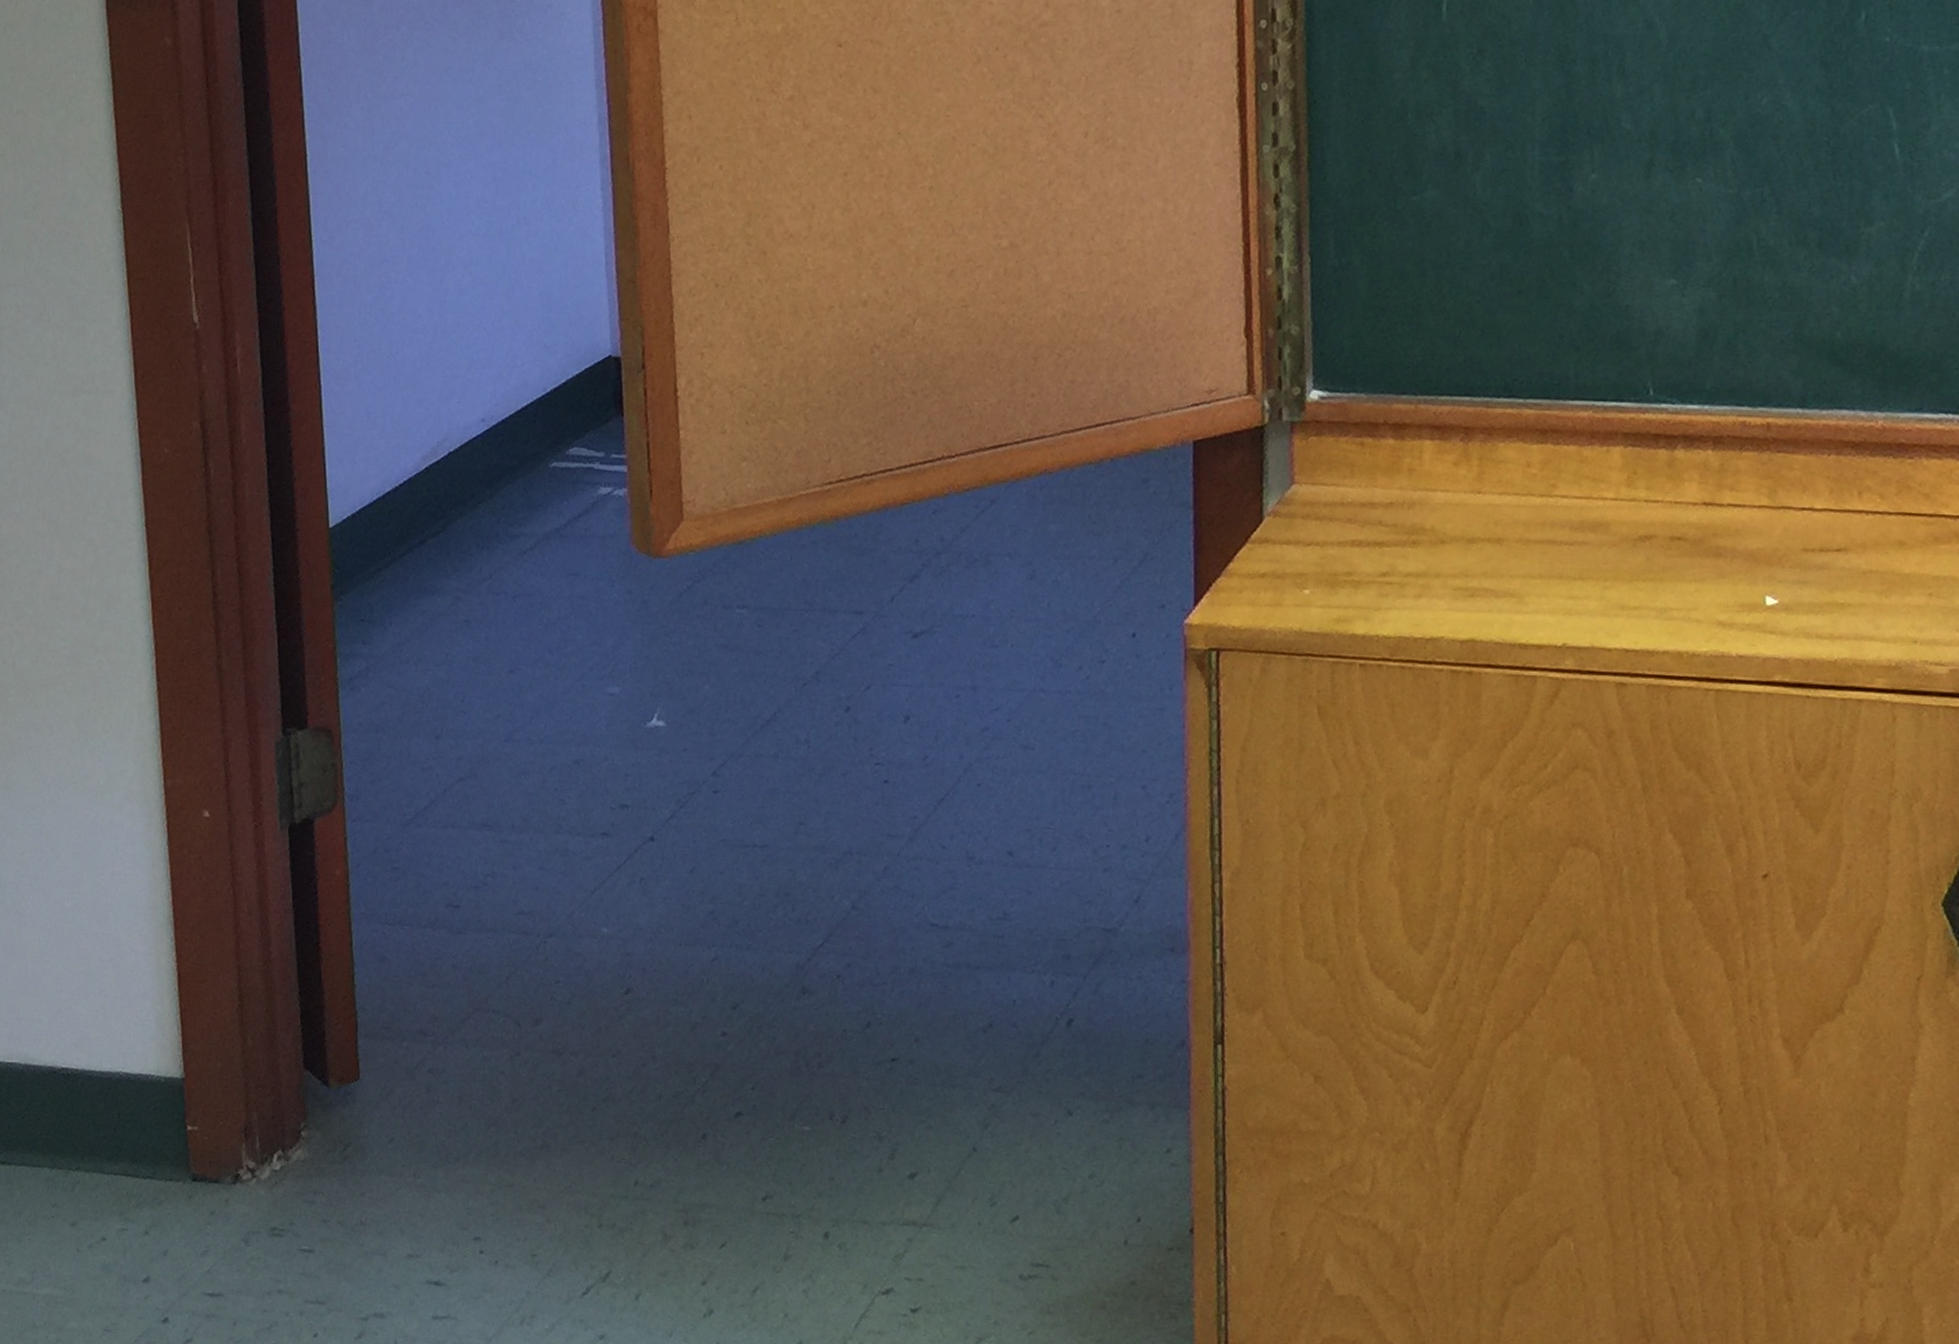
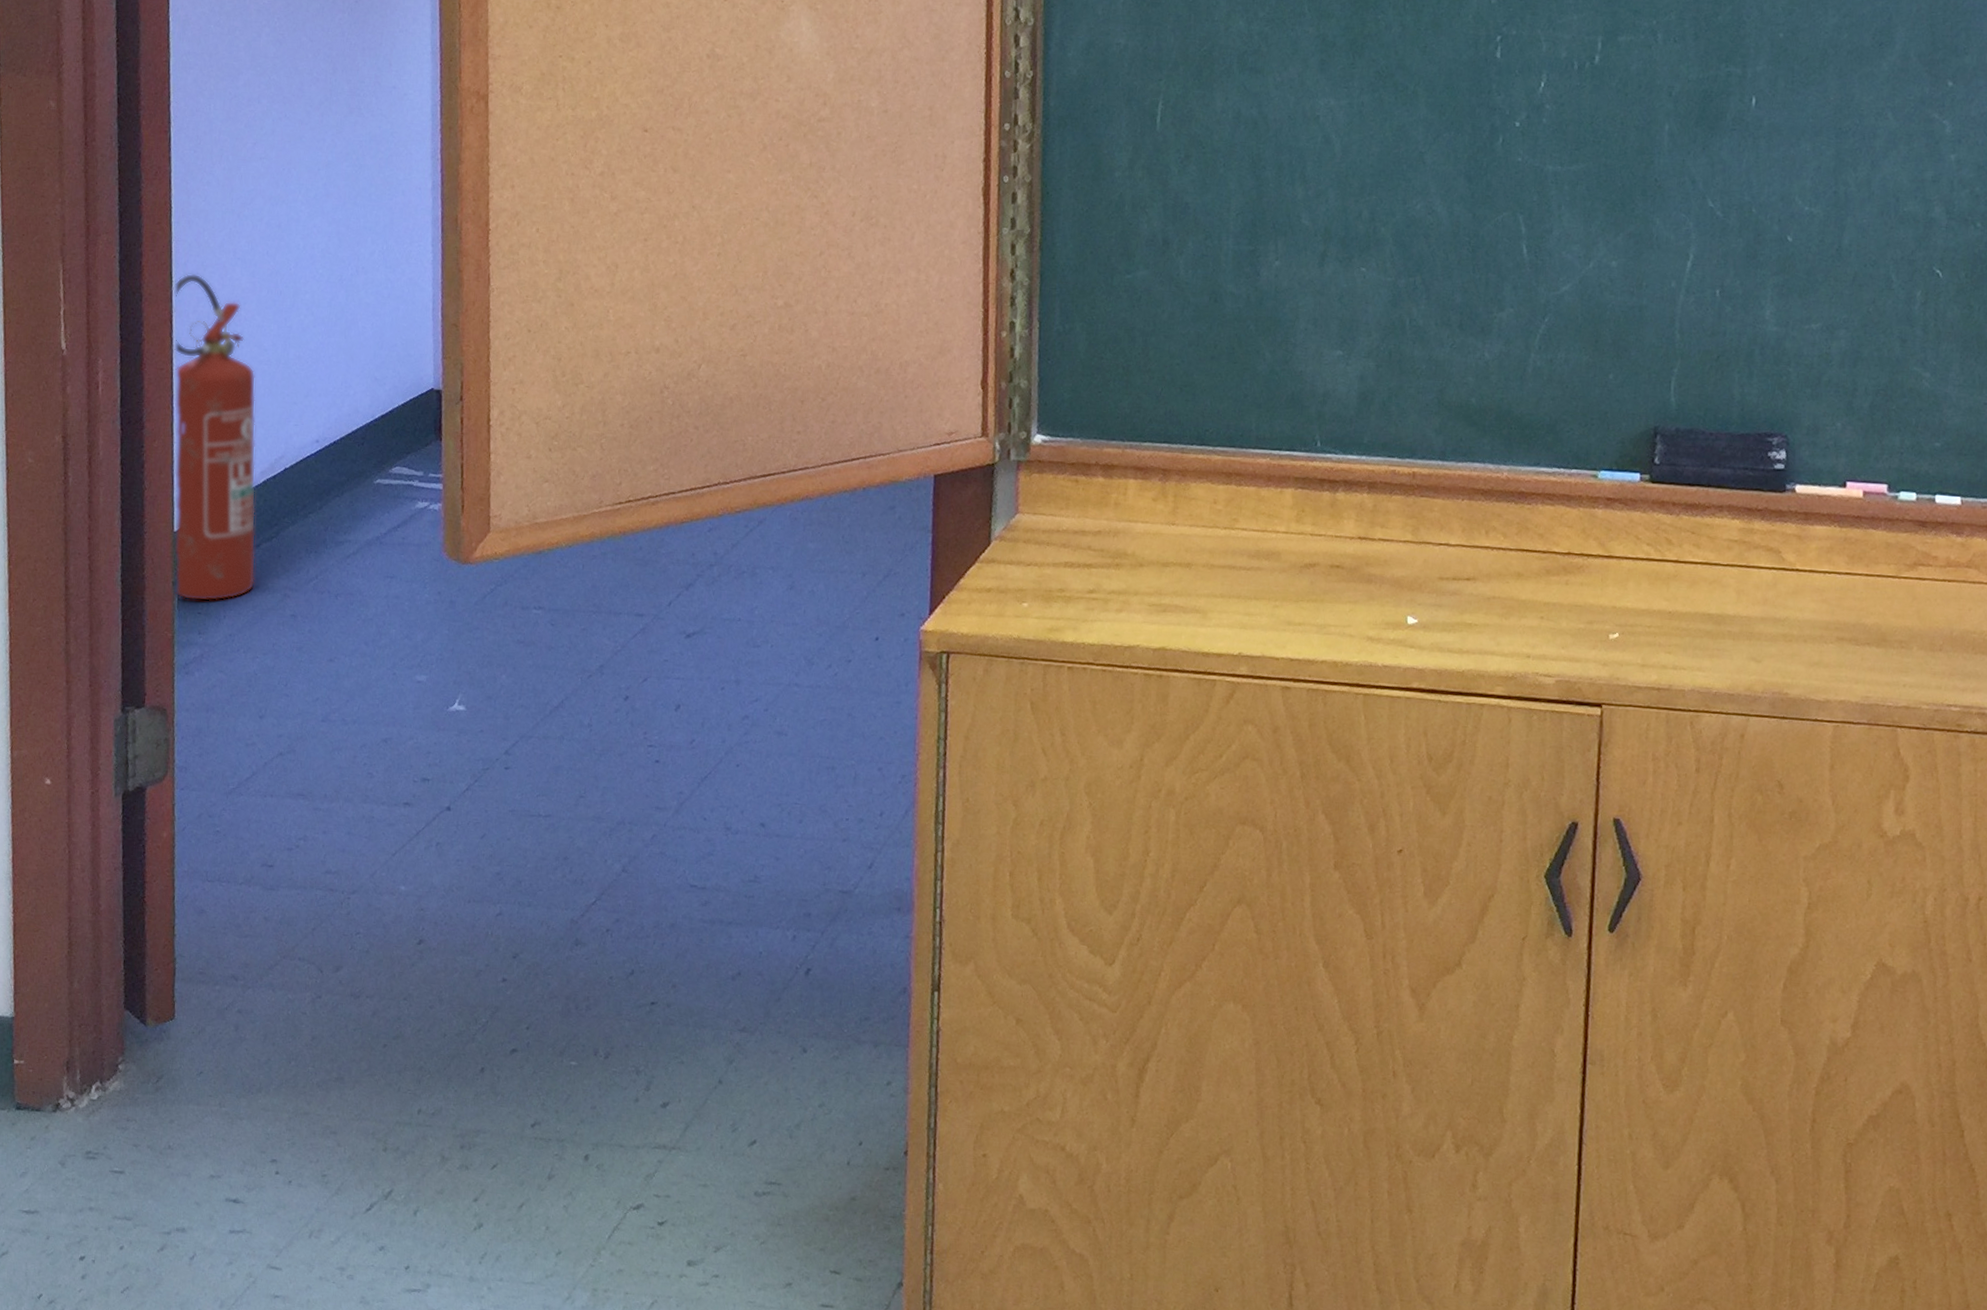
fire extinguisher: none [314,230,422,607] -> present [174,273,256,602]

